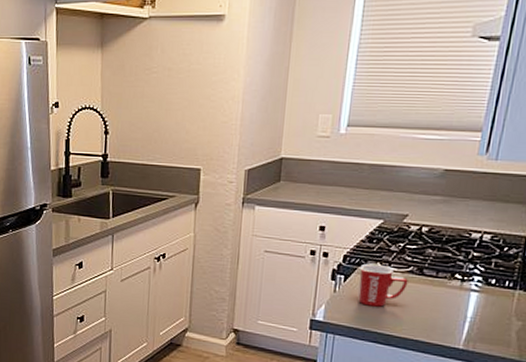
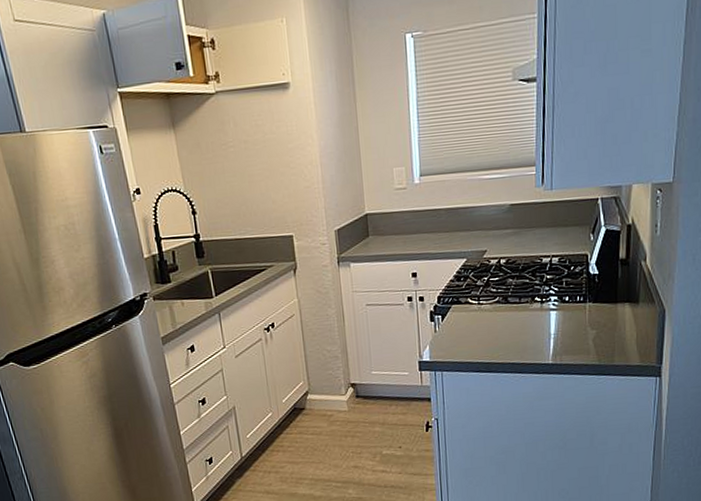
mug: present [358,263,408,307] -> none [454,299,497,340]

